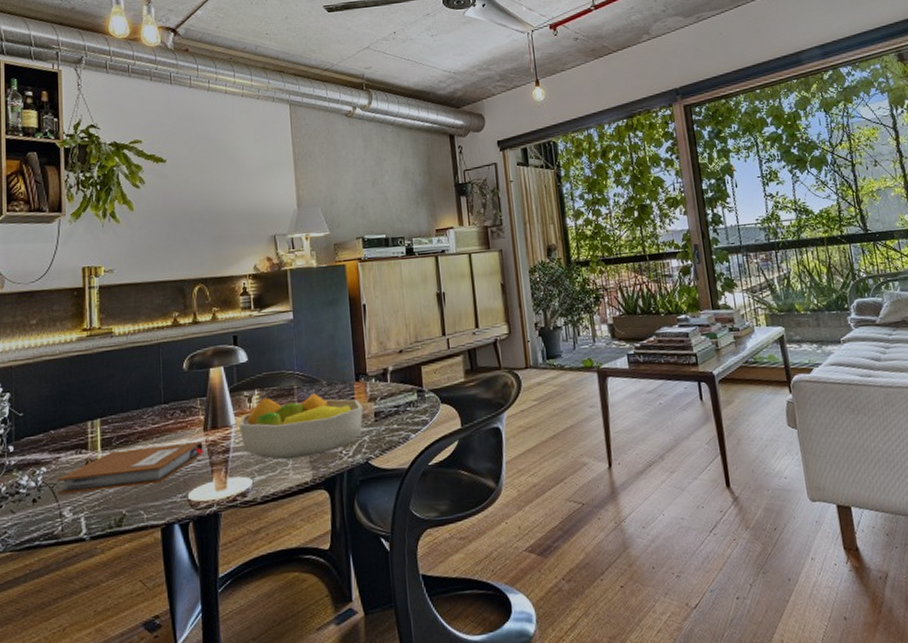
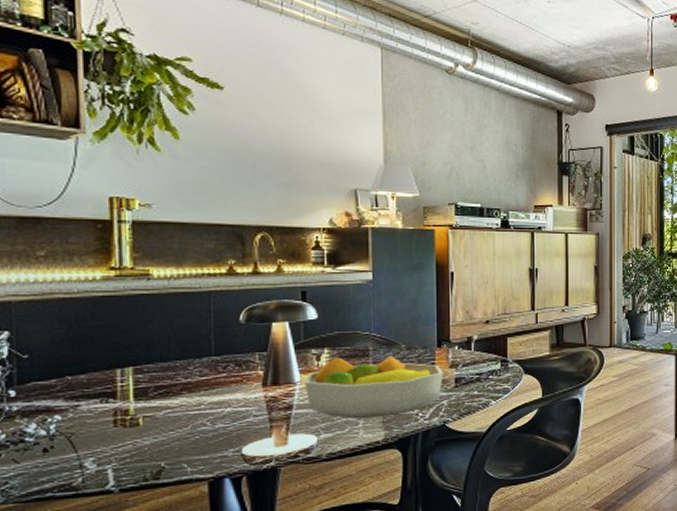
notebook: present [57,442,203,494] -> none [76,397,261,445]

